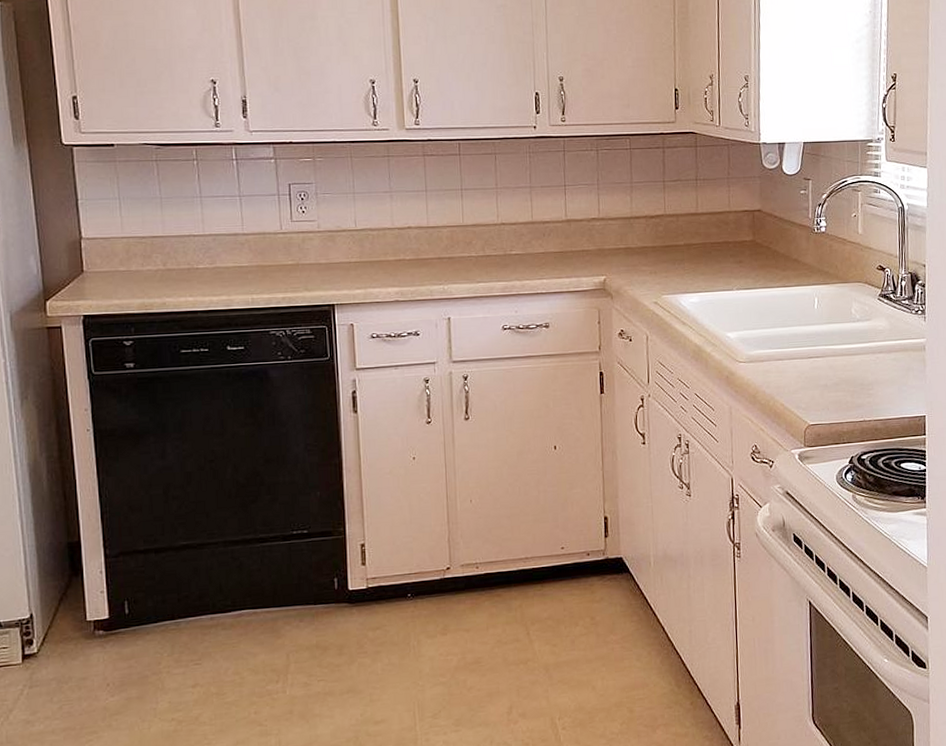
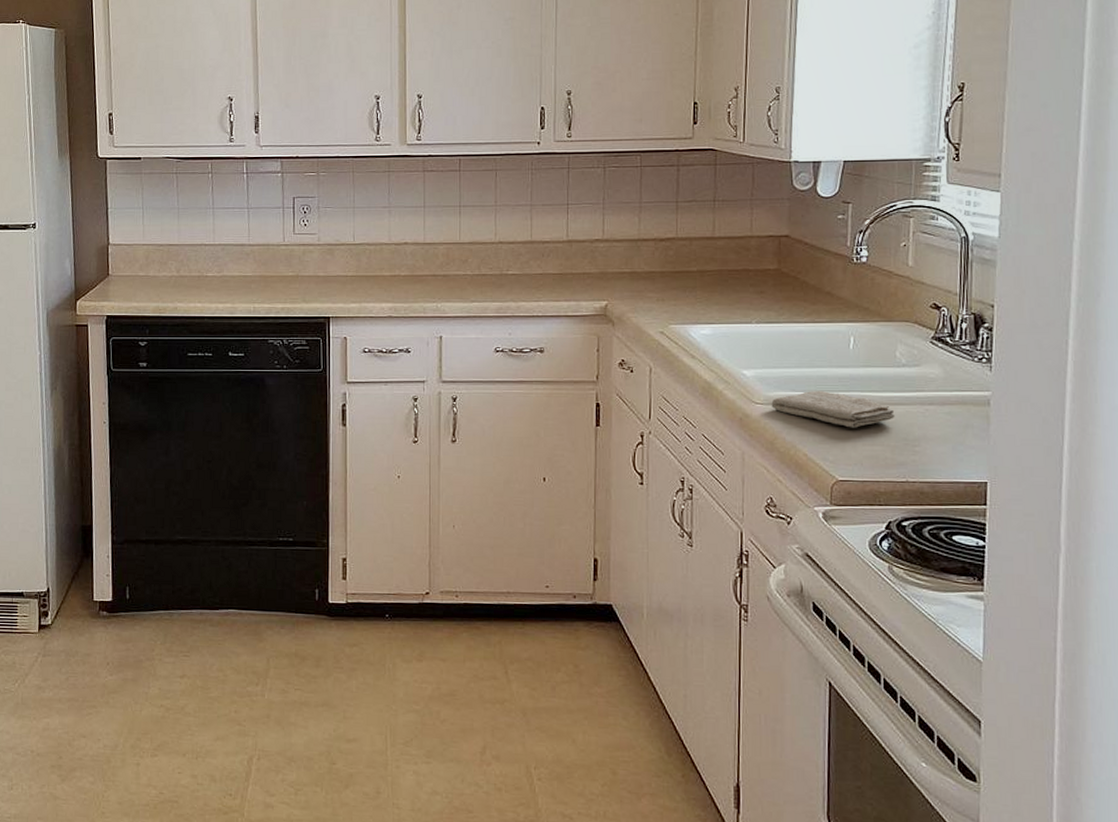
washcloth: none [752,346,853,378] -> present [771,390,895,428]

